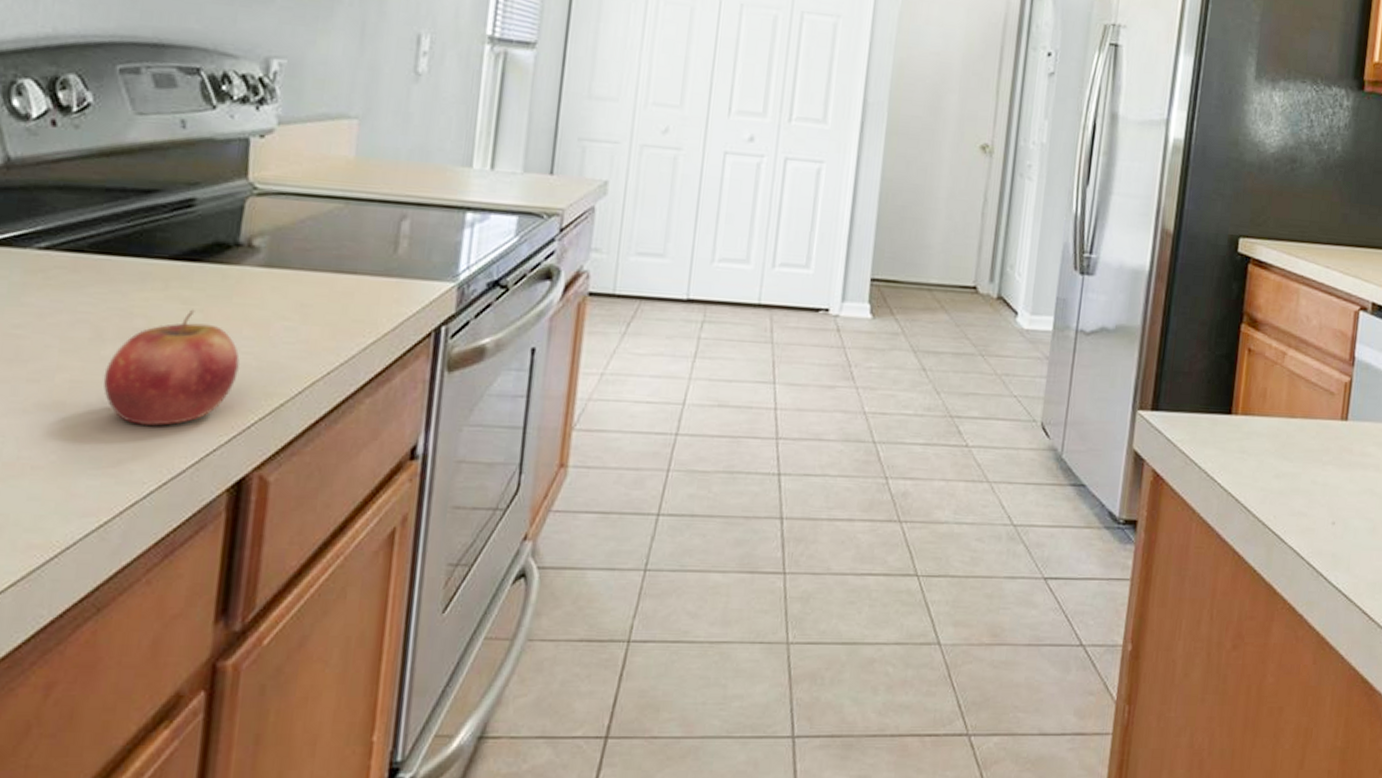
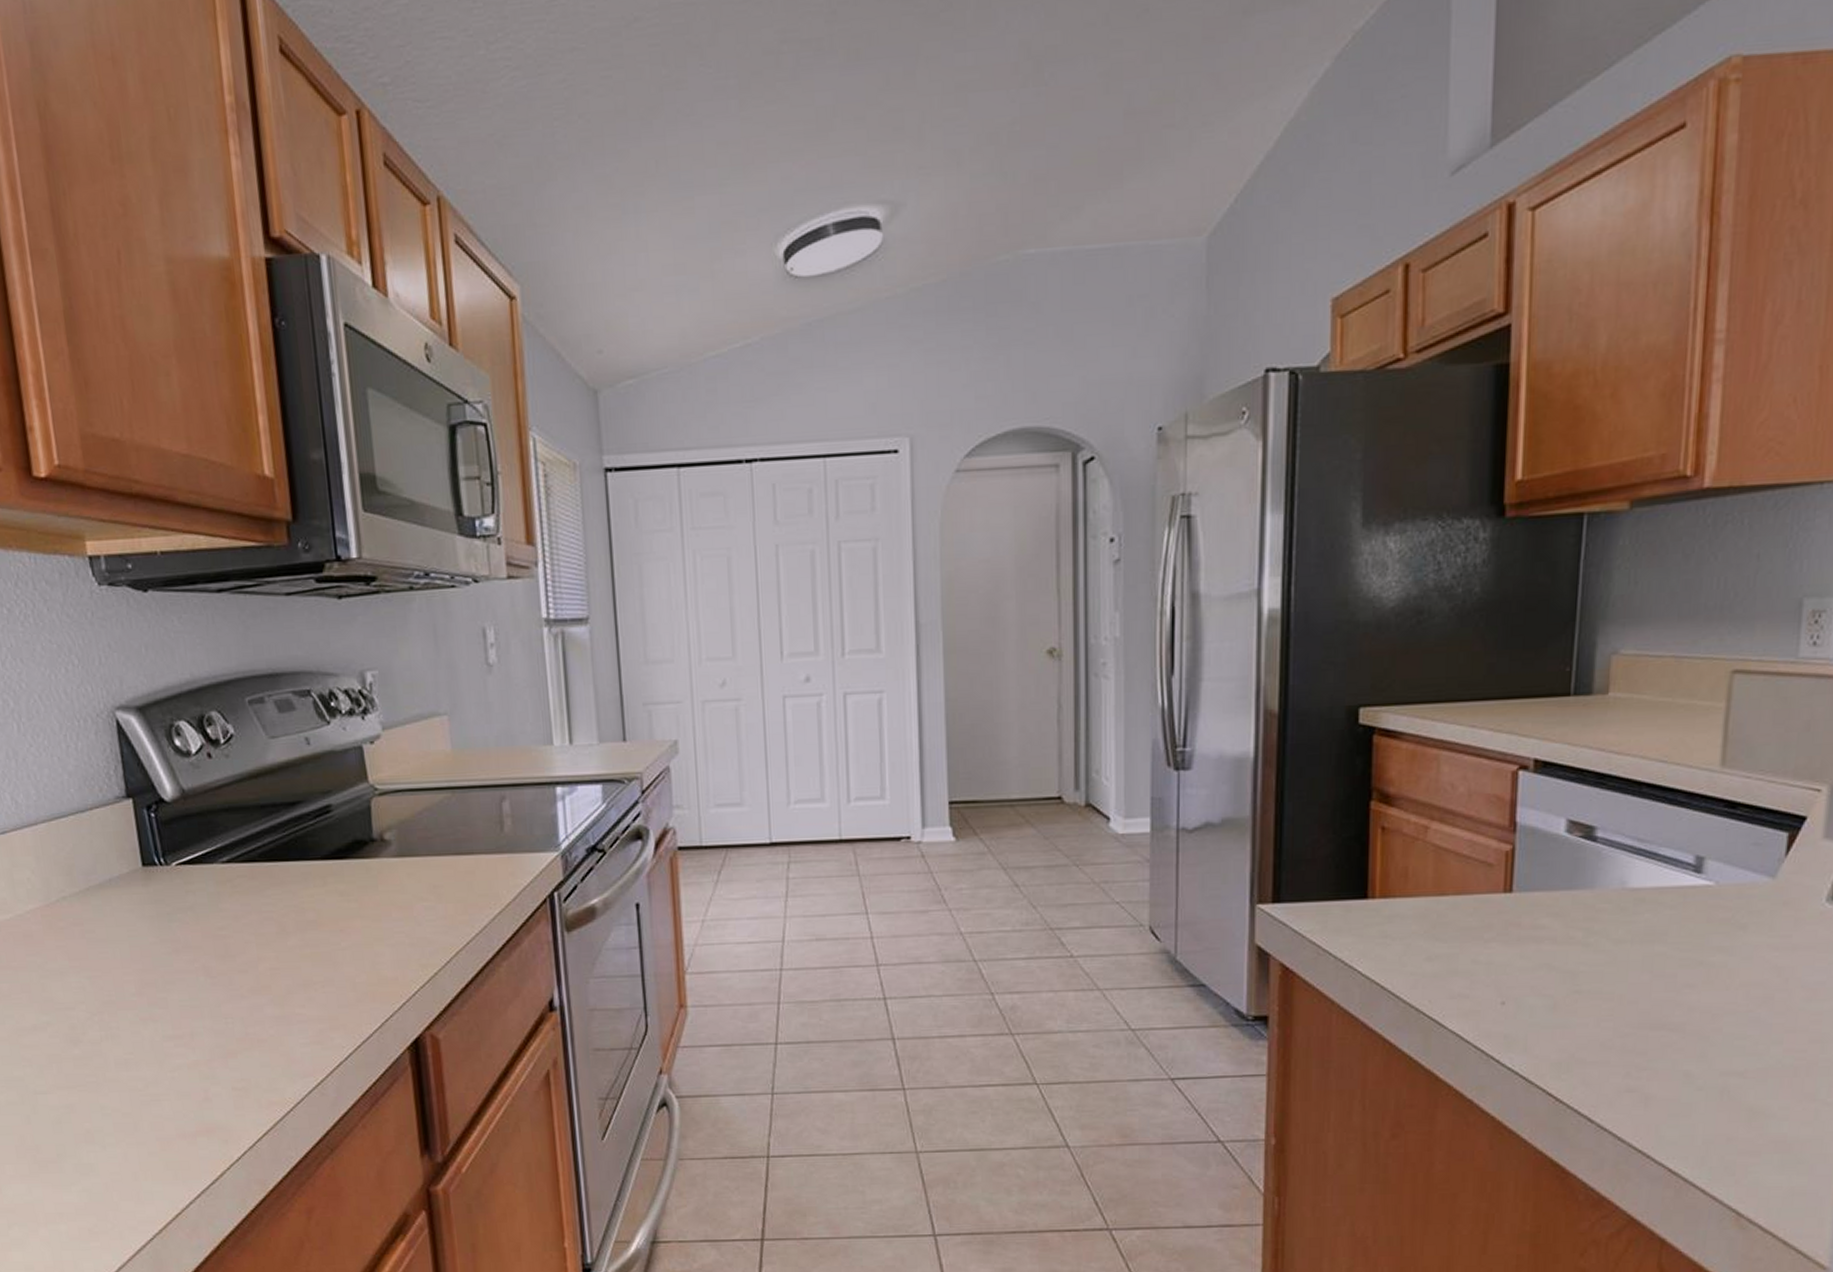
apple: present [103,309,240,427] -> none [293,900,397,1001]

